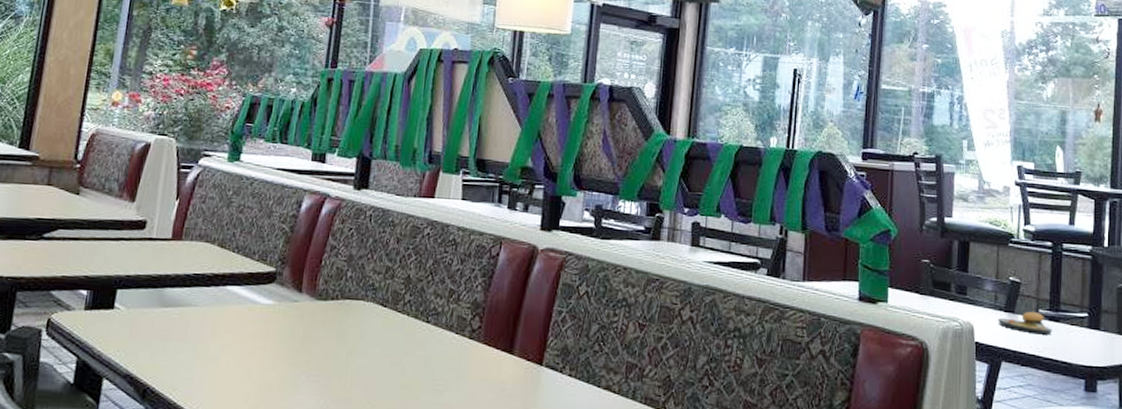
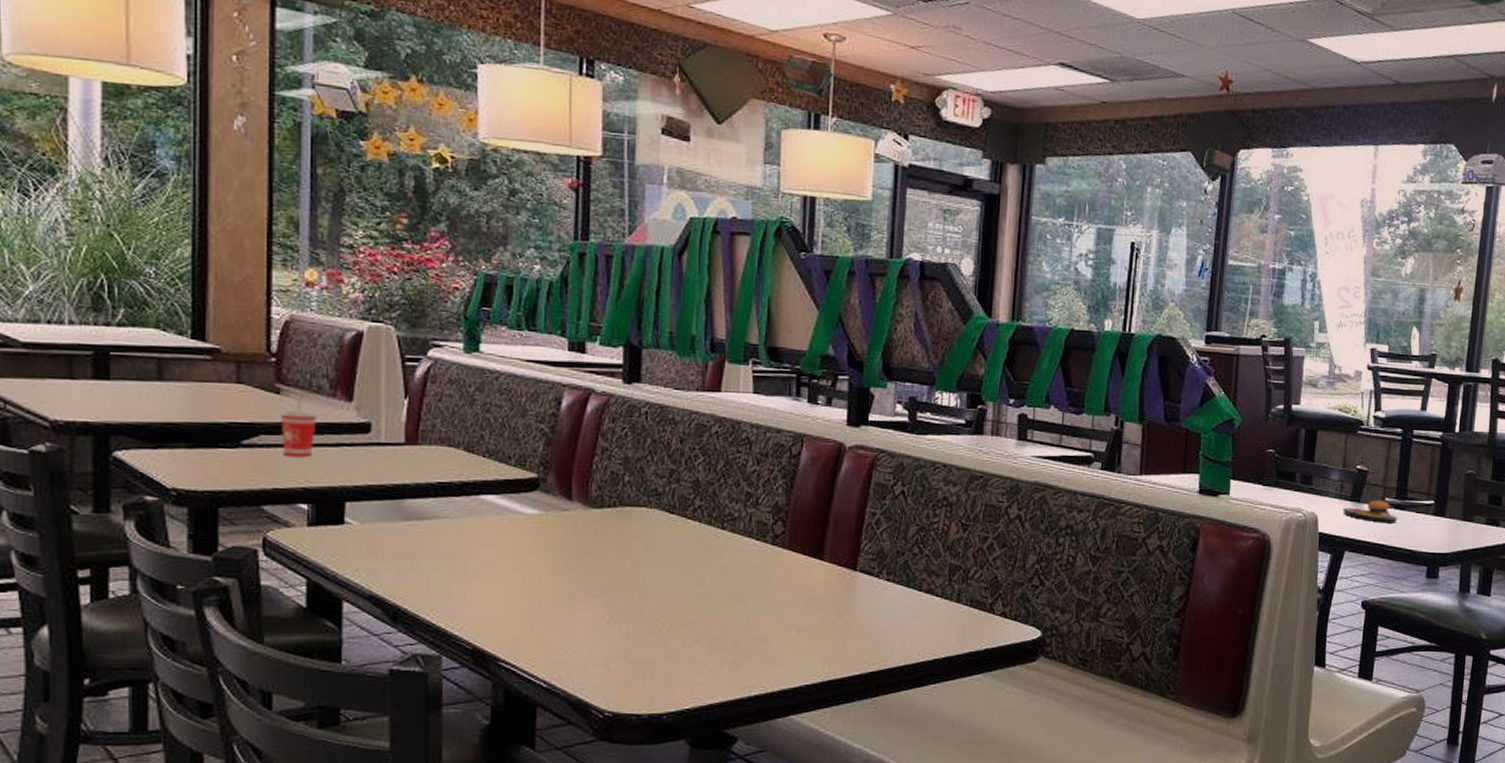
beverage cup: none [74,186,107,250] -> present [274,384,319,458]

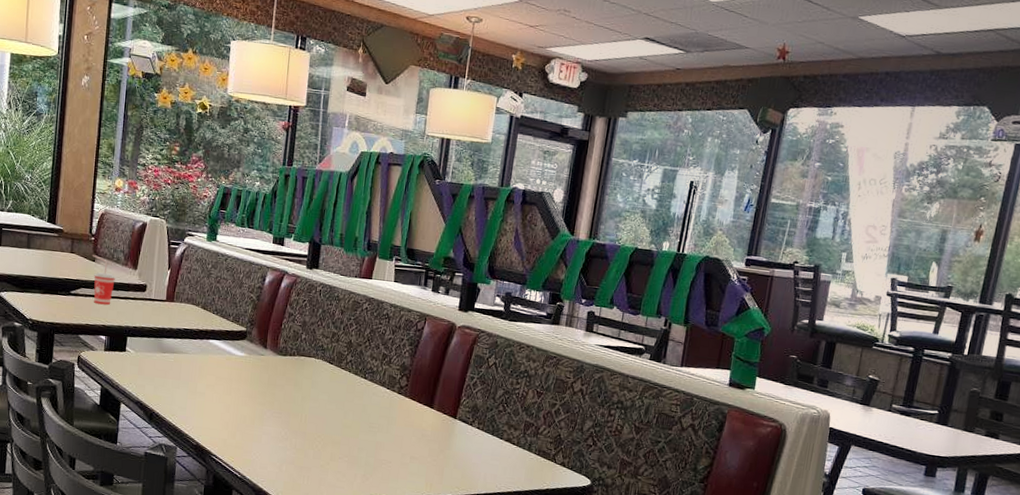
burger: present [1342,494,1398,523] -> none [852,401,903,427]

